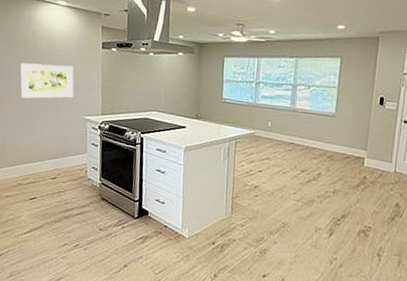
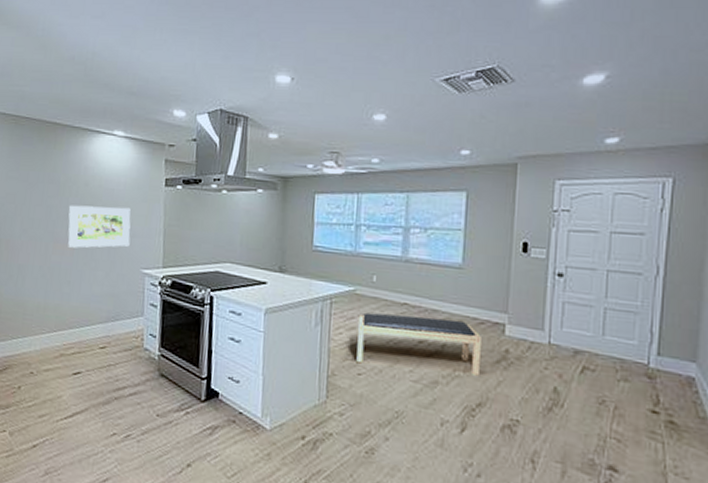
bench: none [254,150,347,196] -> present [356,312,481,376]

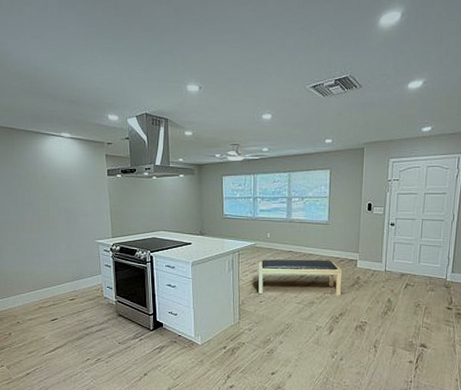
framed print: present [68,205,131,248] -> none [32,193,84,227]

